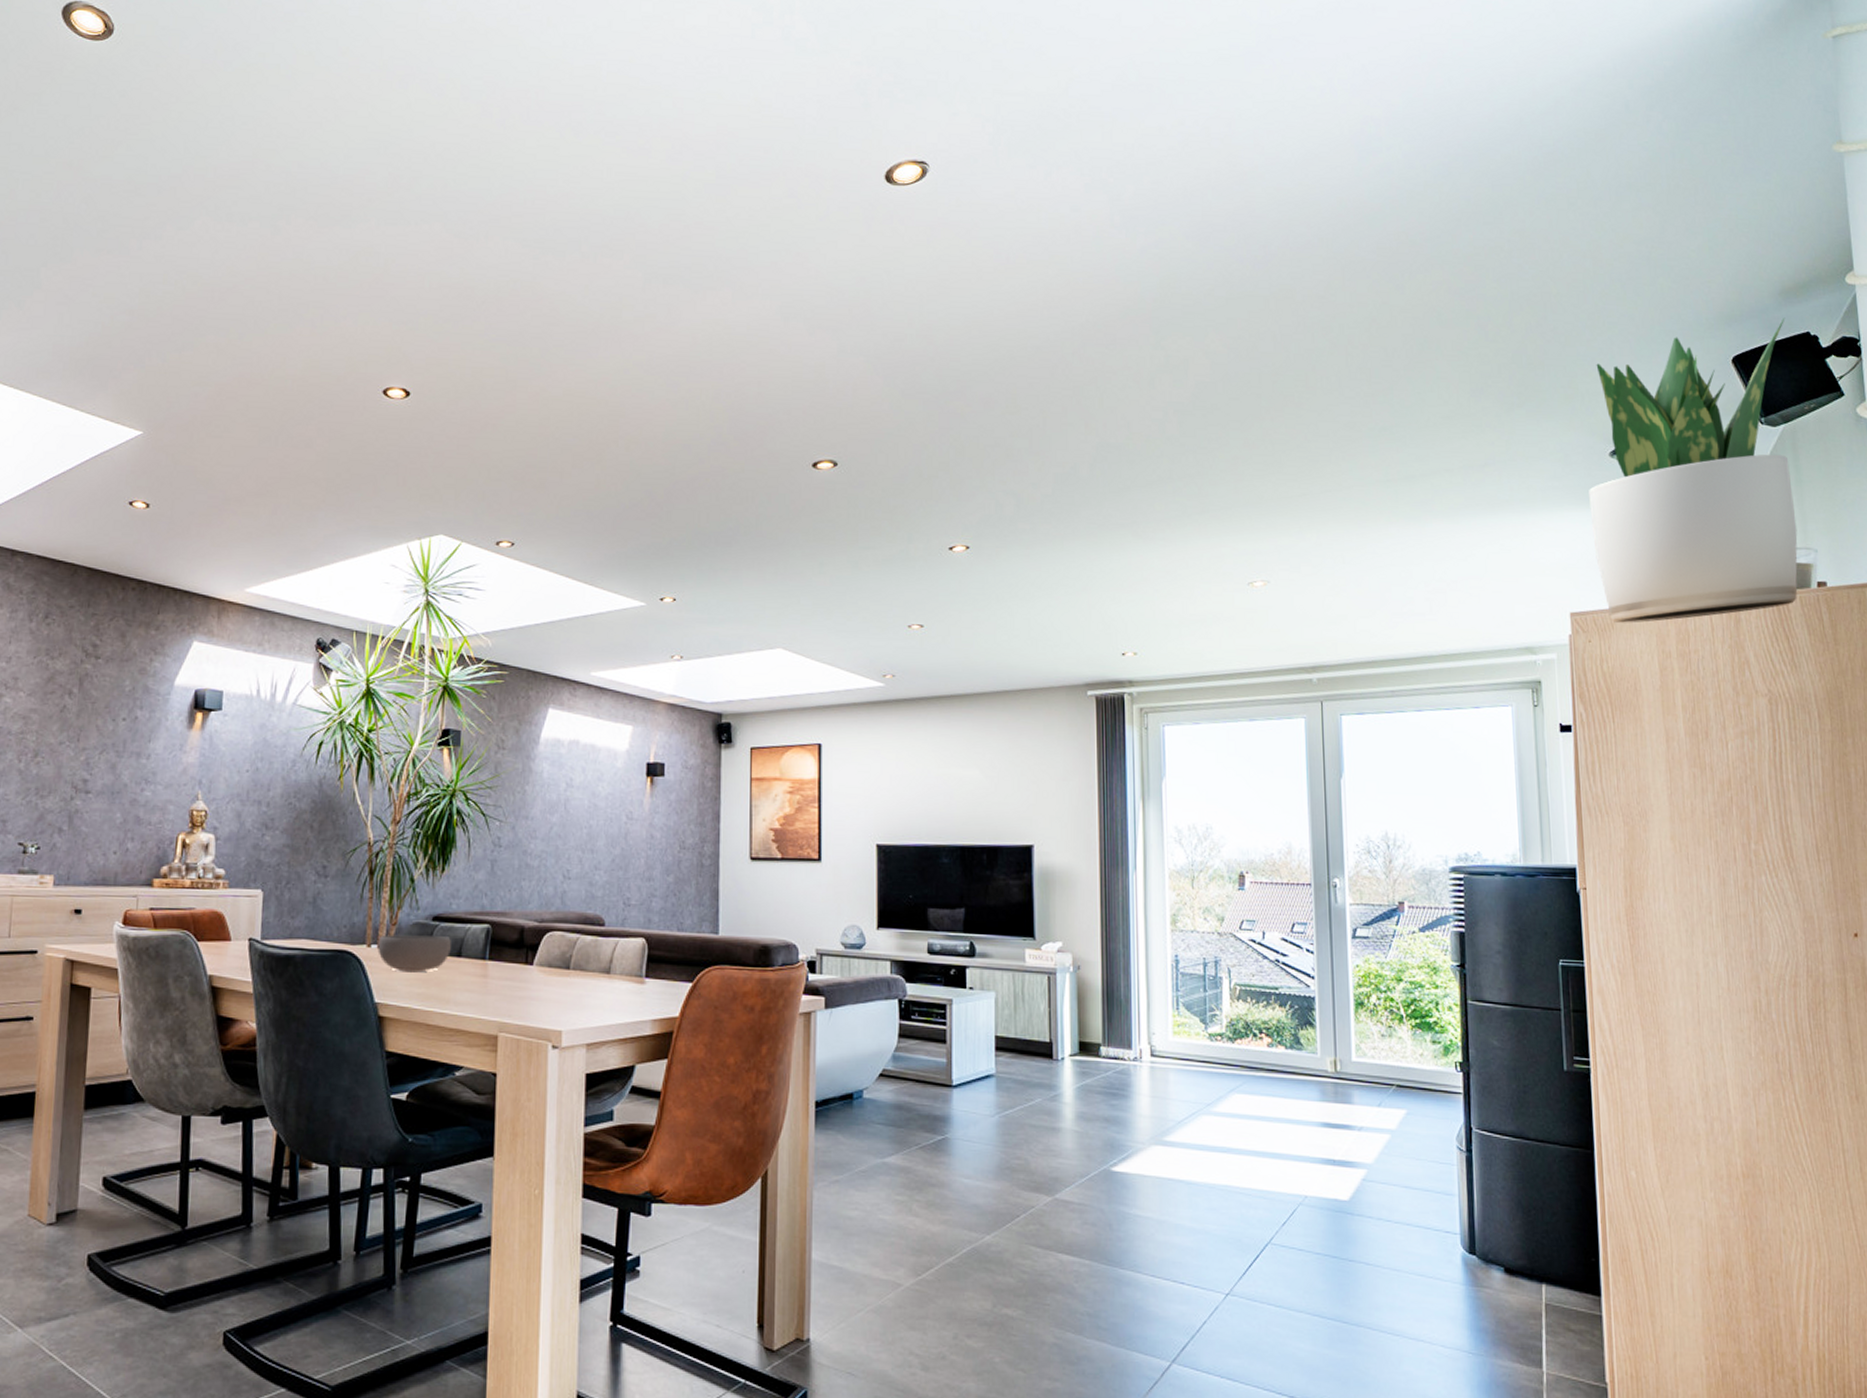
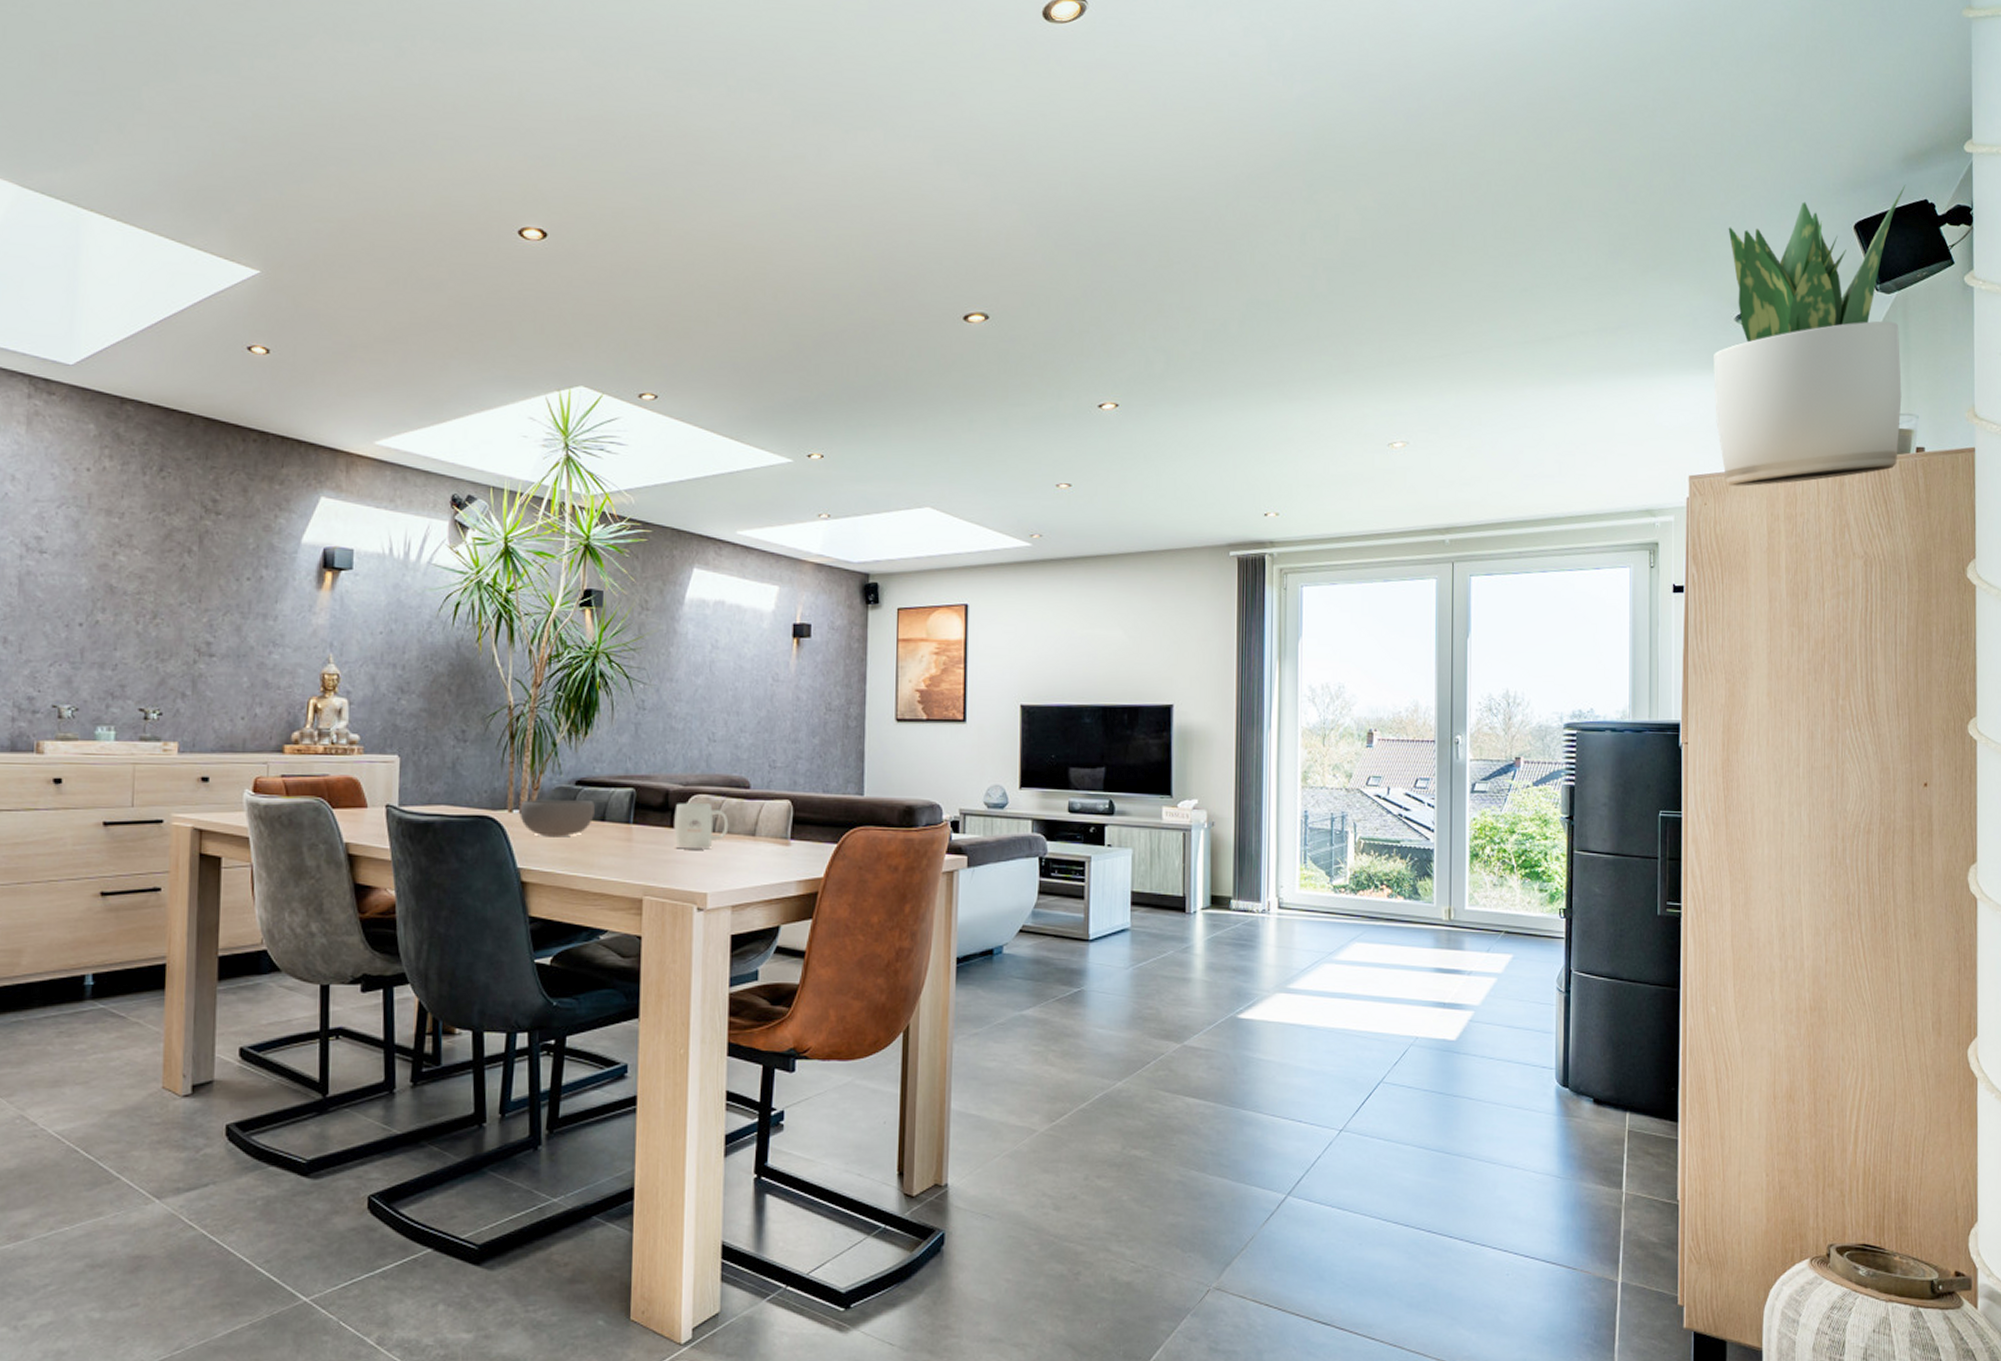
mug: none [529,940,584,987] -> present [674,803,729,850]

